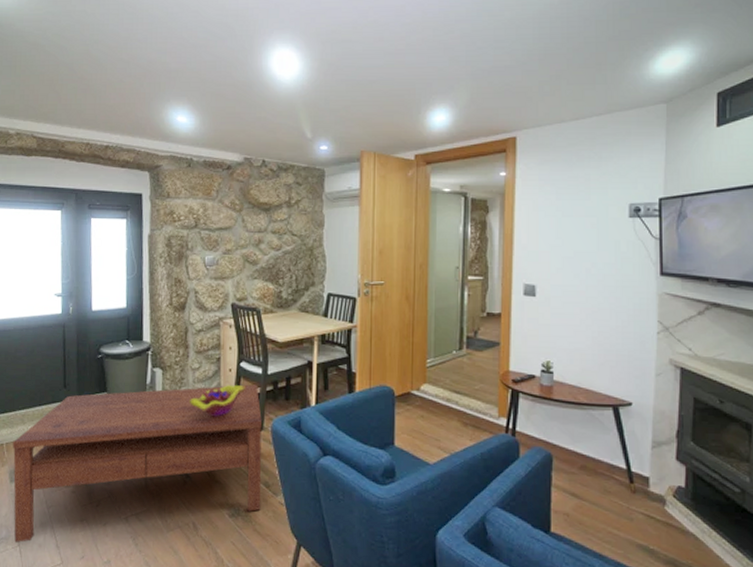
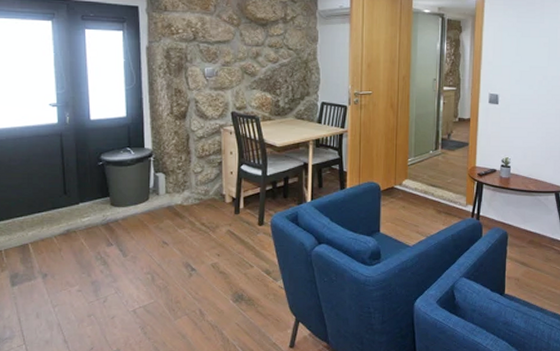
coffee table: present [12,384,262,543] -> none [12,185,263,342]
decorative bowl: present [190,385,247,417] -> none [193,186,247,215]

